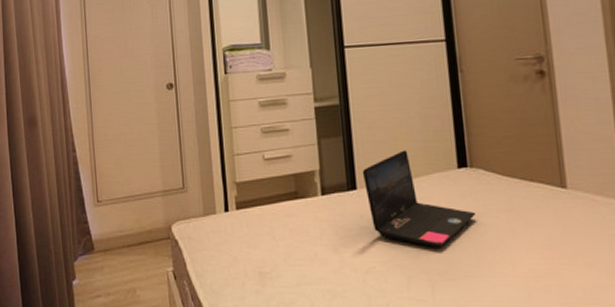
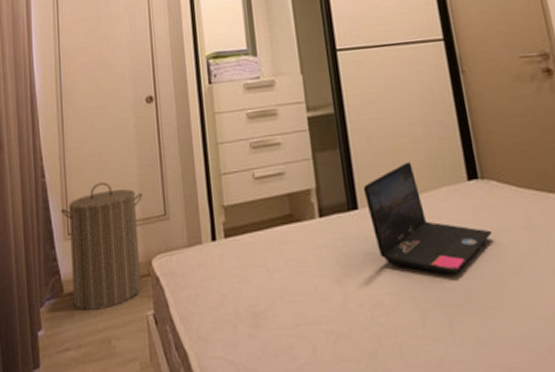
laundry hamper: none [90,158,163,265] -> present [60,182,143,310]

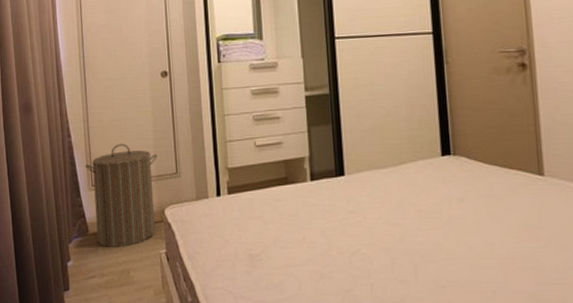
laptop: present [362,162,492,274] -> none [350,138,457,230]

